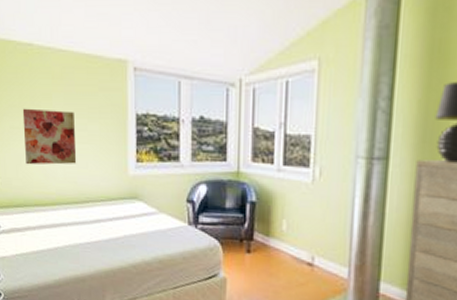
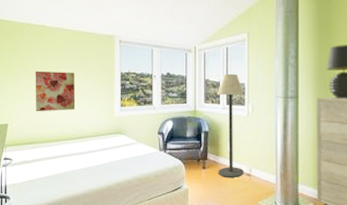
floor lamp: none [267,121,309,268] -> present [217,74,244,179]

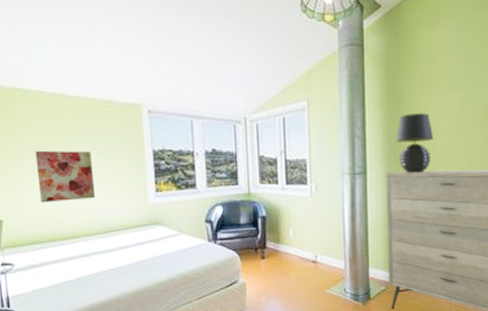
floor lamp: present [217,74,244,179] -> none [274,149,309,268]

